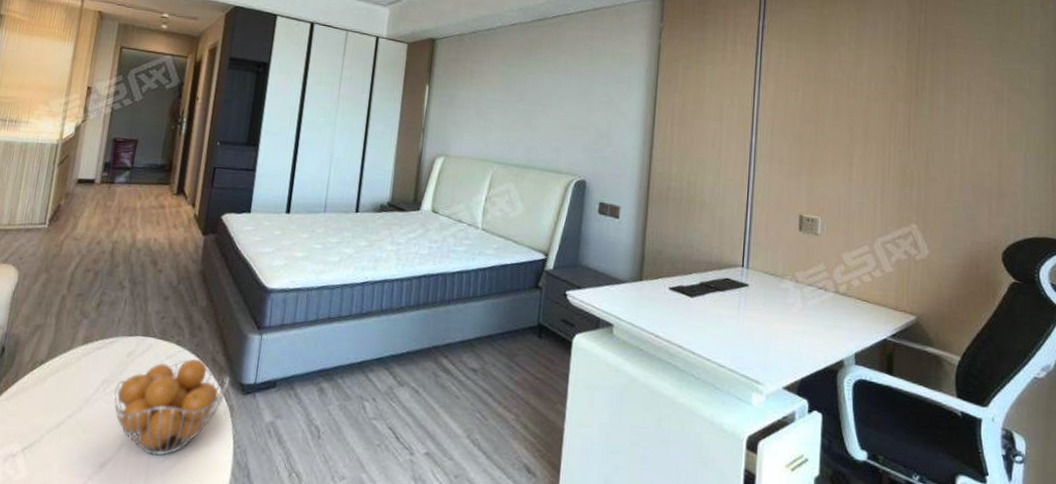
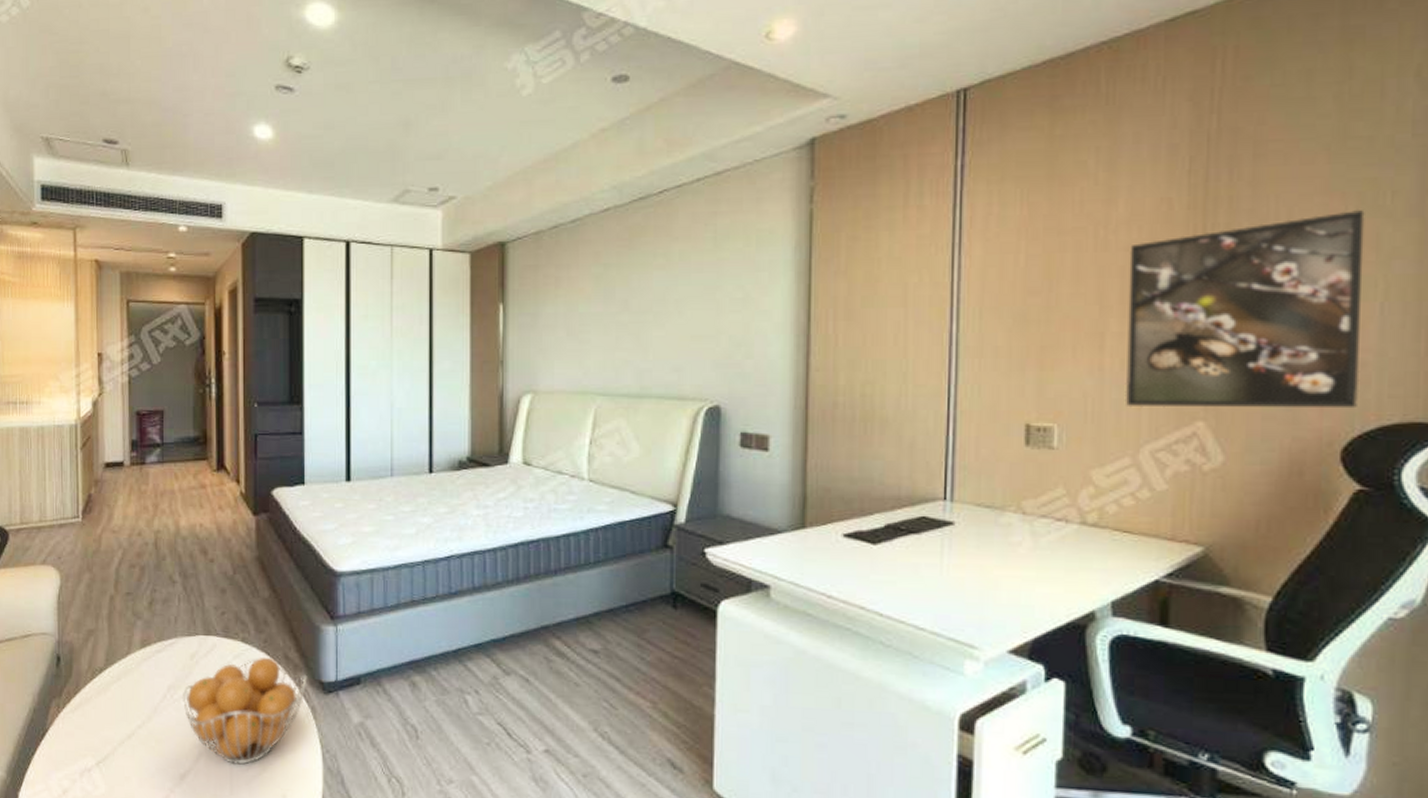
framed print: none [865,88,1014,225] -> present [1124,209,1365,409]

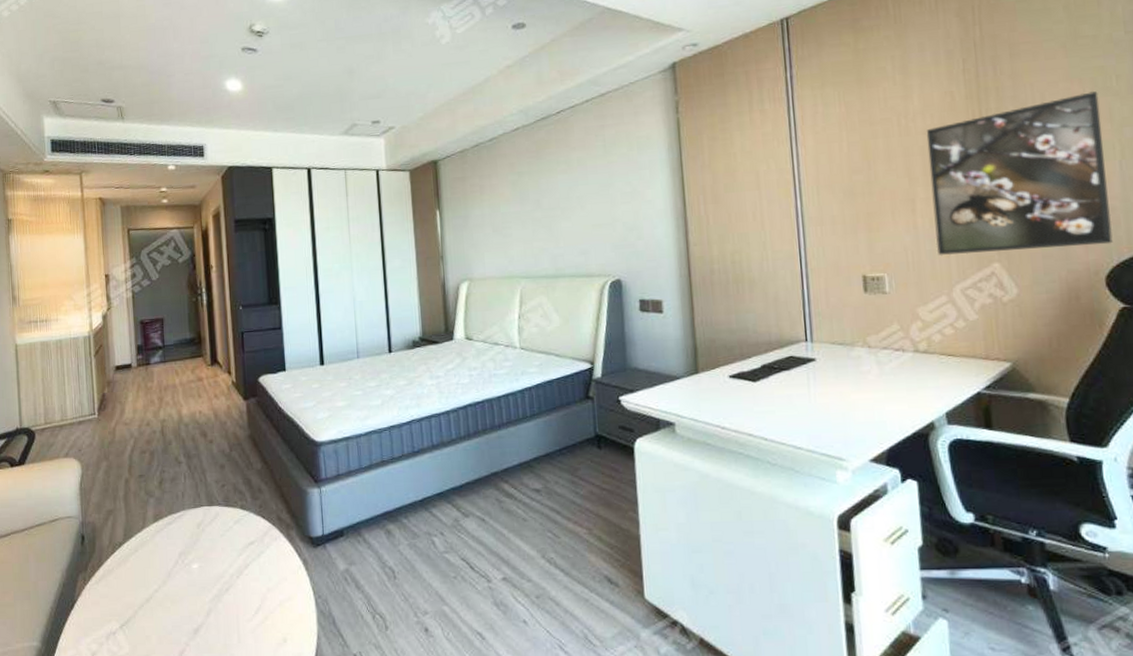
fruit basket: present [182,657,307,765] -> none [191,520,299,616]

